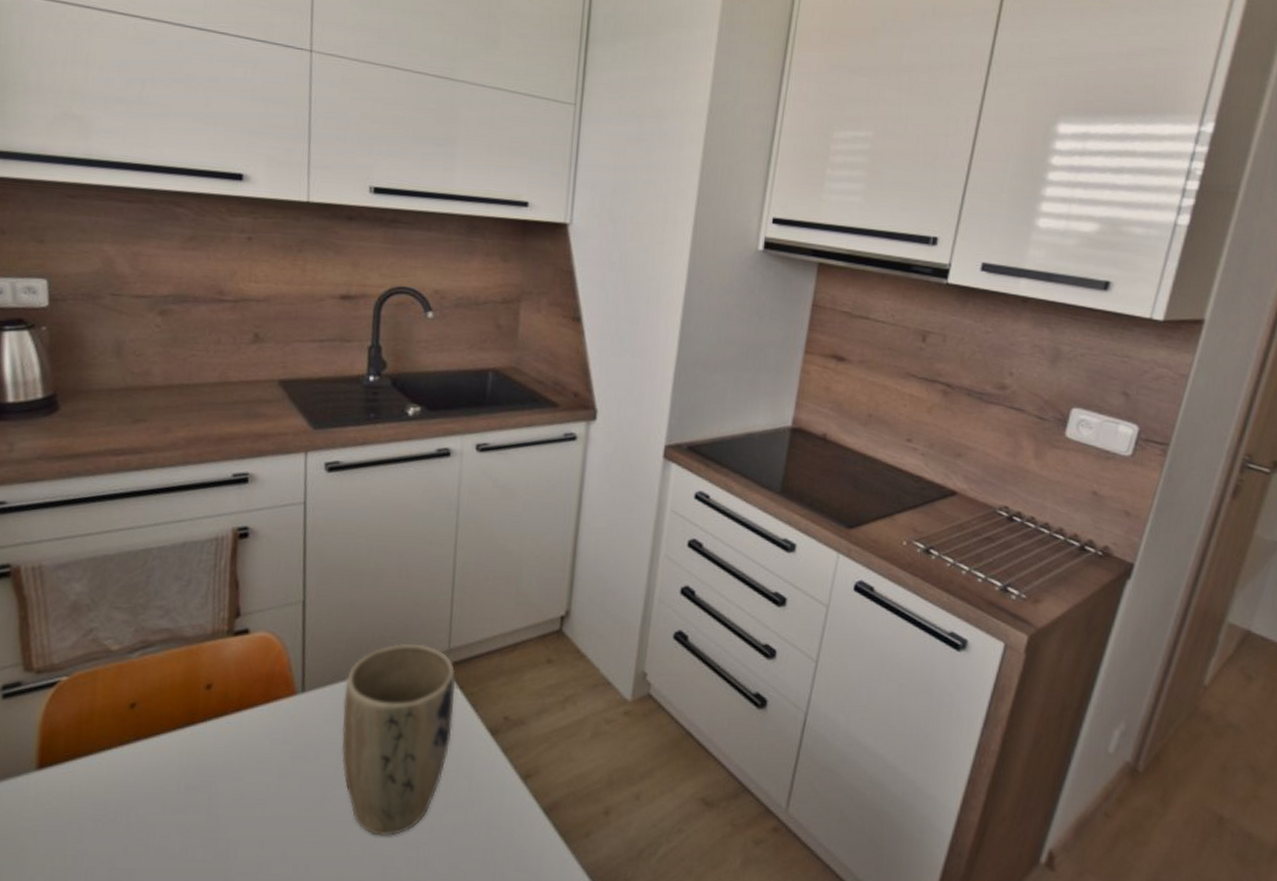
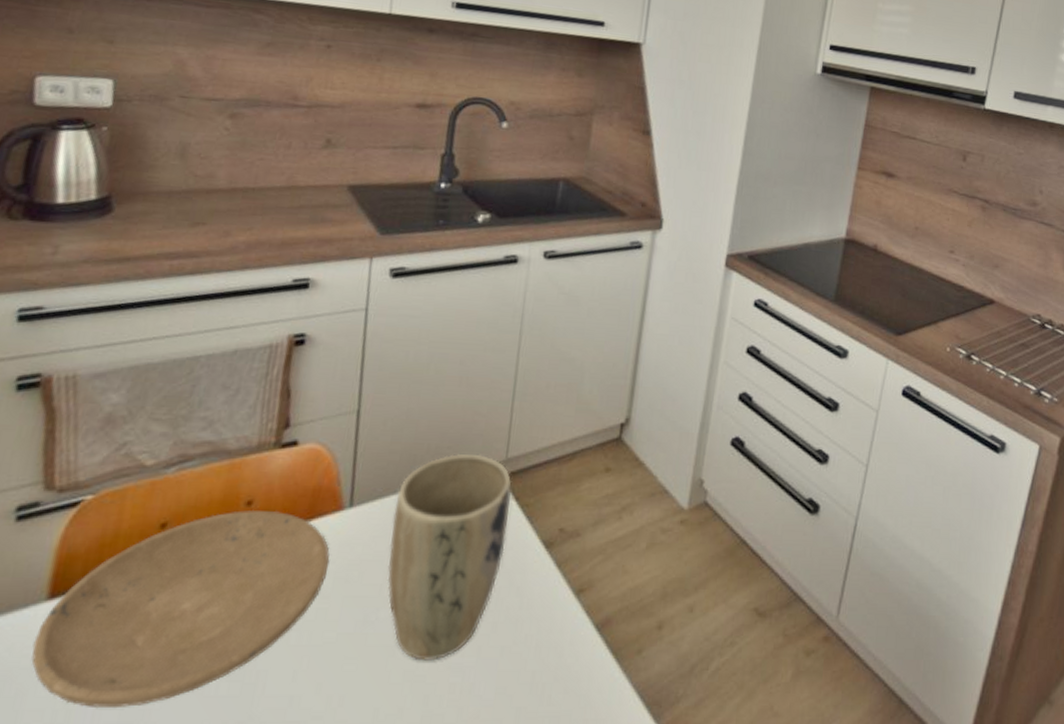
plate: none [28,692,287,866] -> present [31,509,330,707]

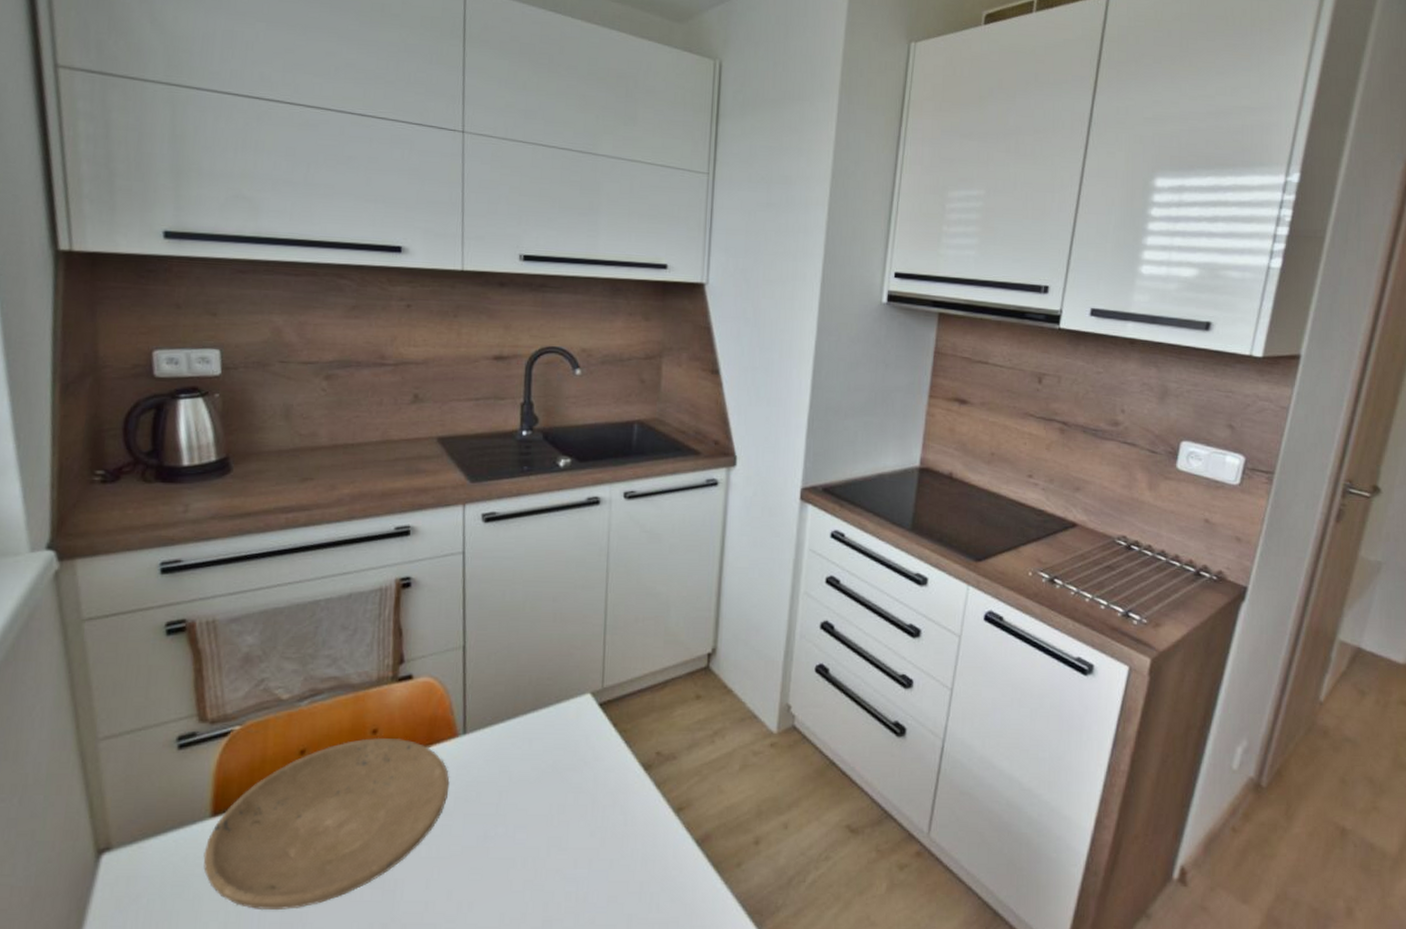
plant pot: present [387,453,513,661] -> none [501,683,610,872]

